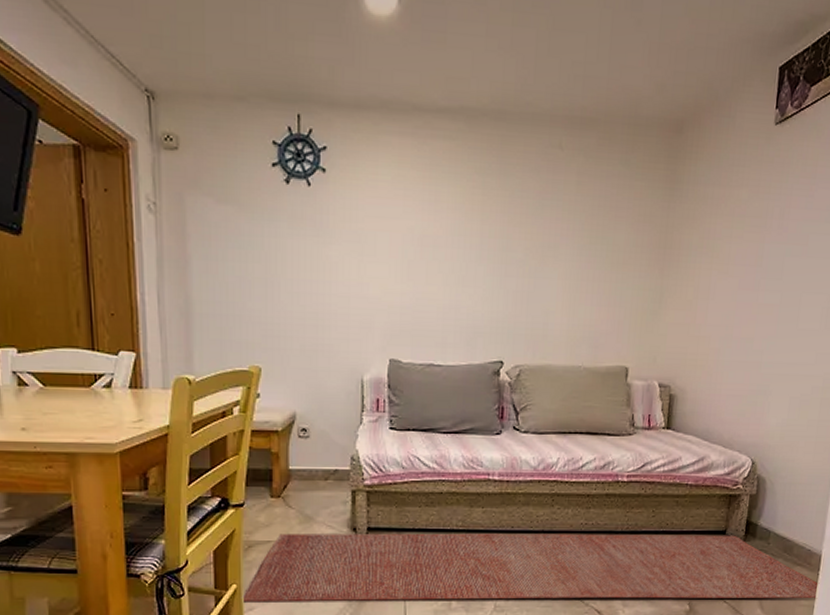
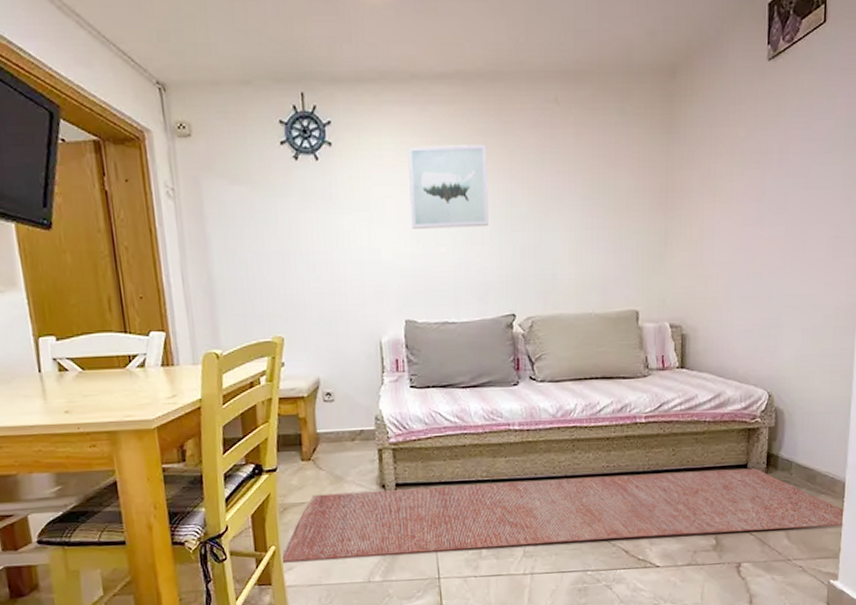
wall art: none [403,180,486,270] -> present [408,145,488,229]

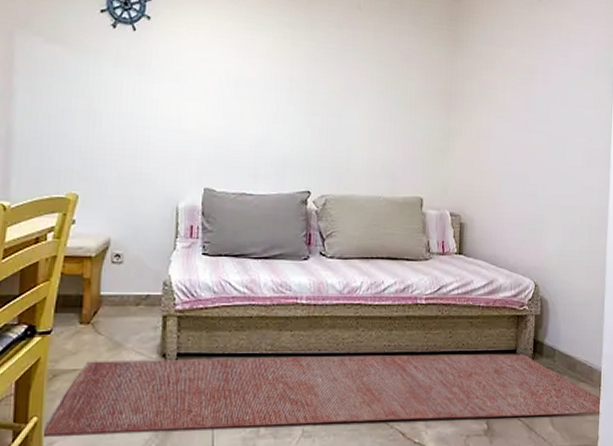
wall art: present [408,145,488,229] -> none [219,30,295,109]

